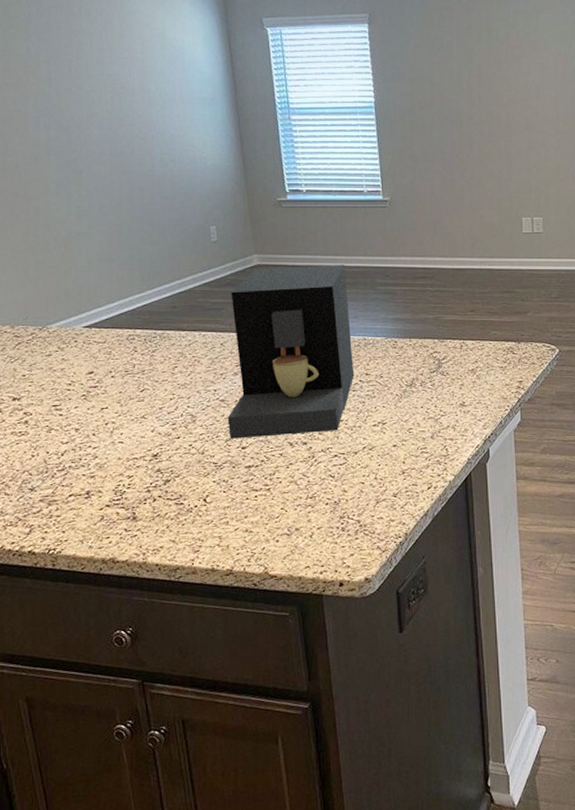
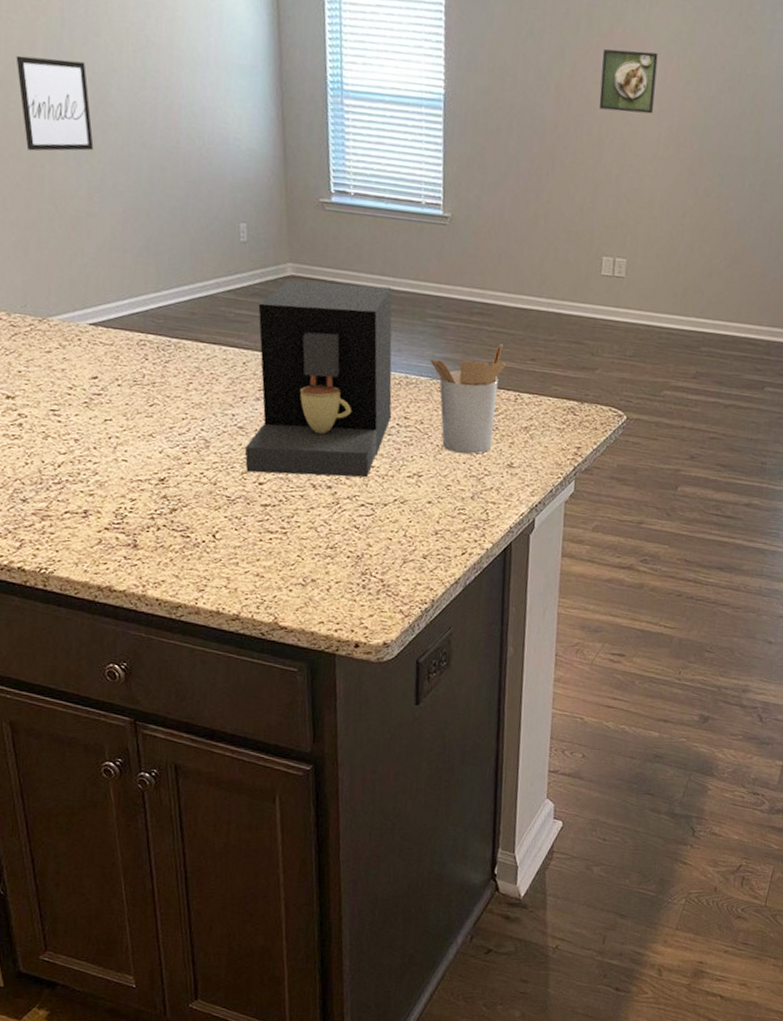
wall art: none [11,111,81,188] -> present [16,55,94,151]
utensil holder: none [384,301,450,400] -> present [430,344,507,454]
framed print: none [502,50,550,99] -> present [599,48,658,114]

